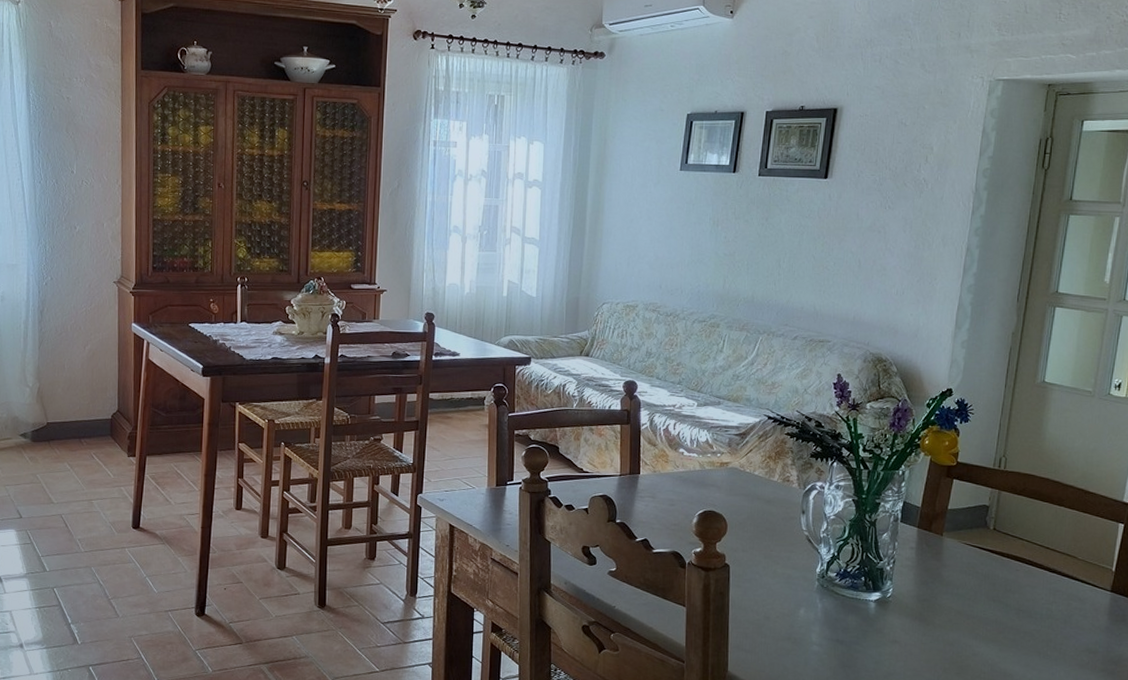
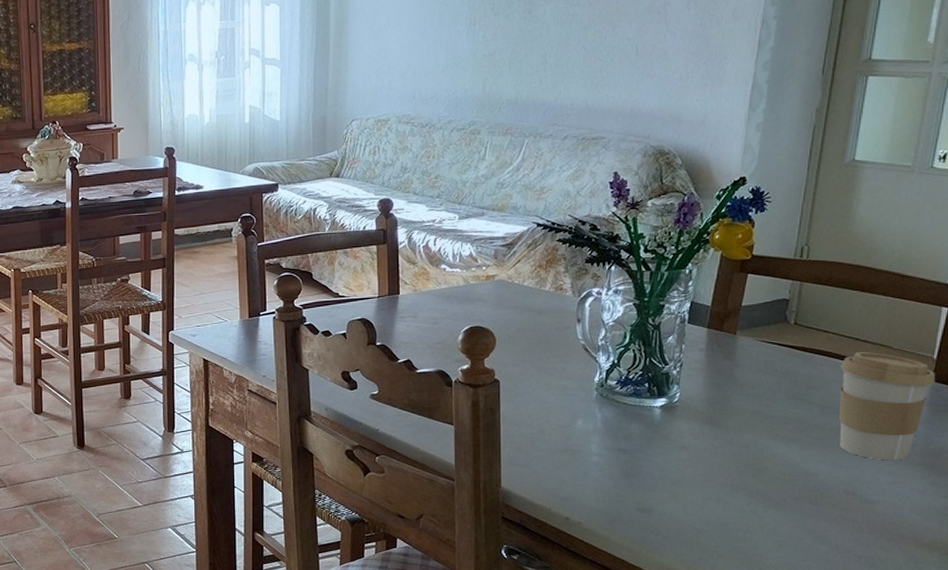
coffee cup: none [1032,560,1115,666] -> present [839,352,936,461]

